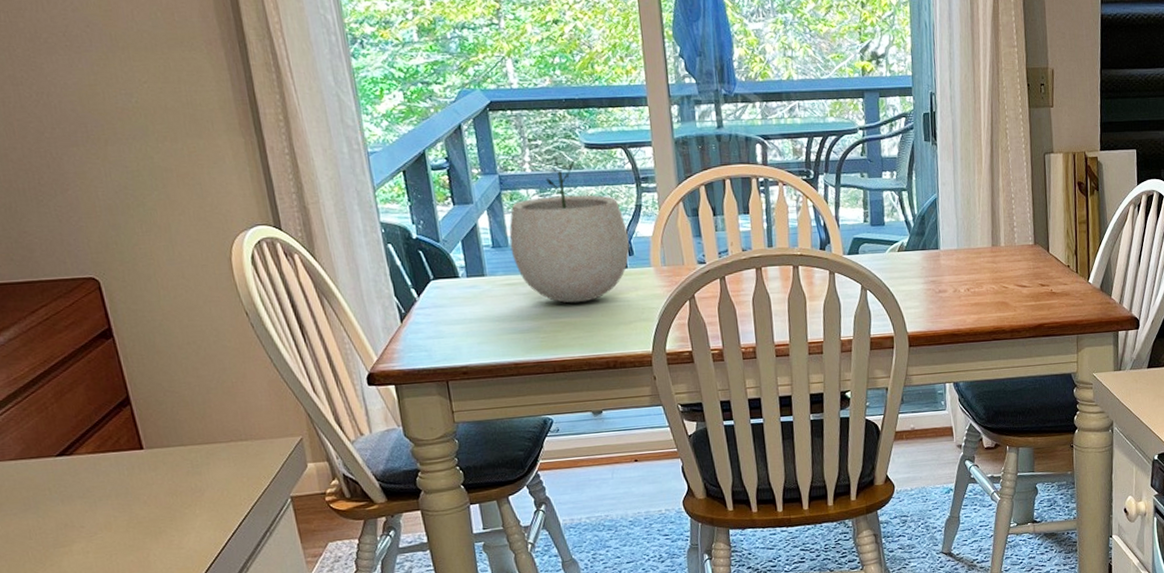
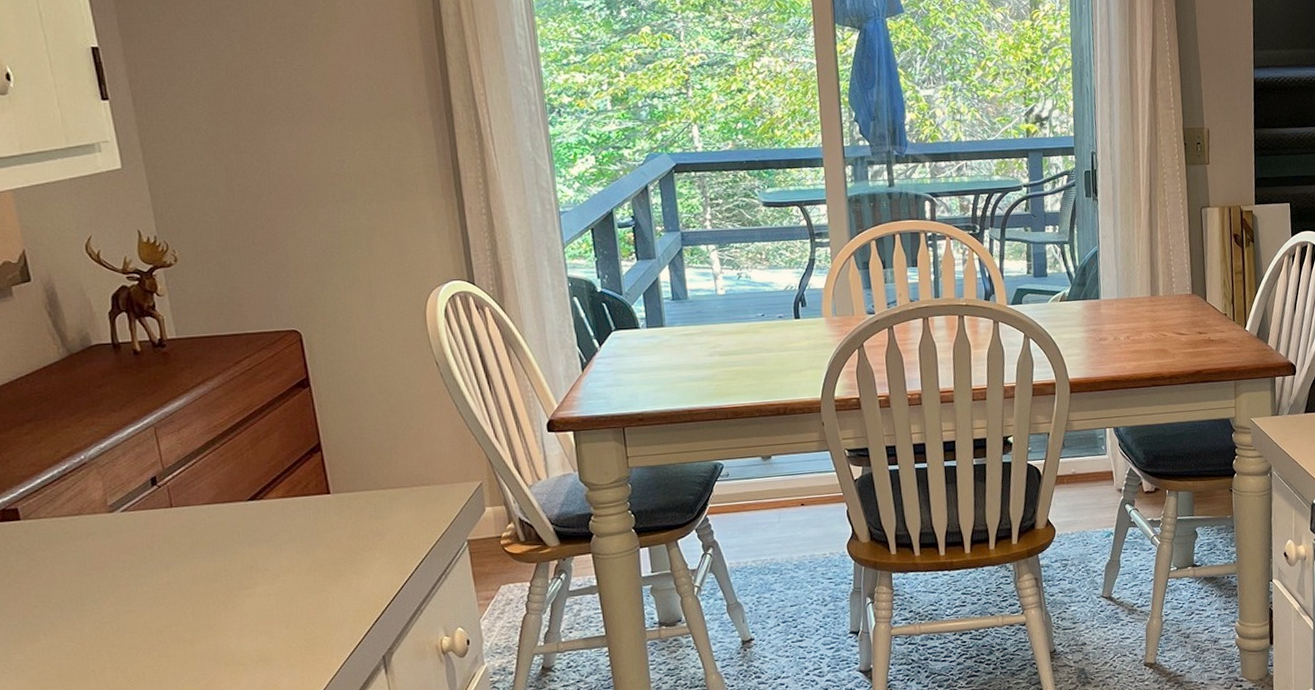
plant pot: present [509,157,630,303] -> none [688,215,803,352]

